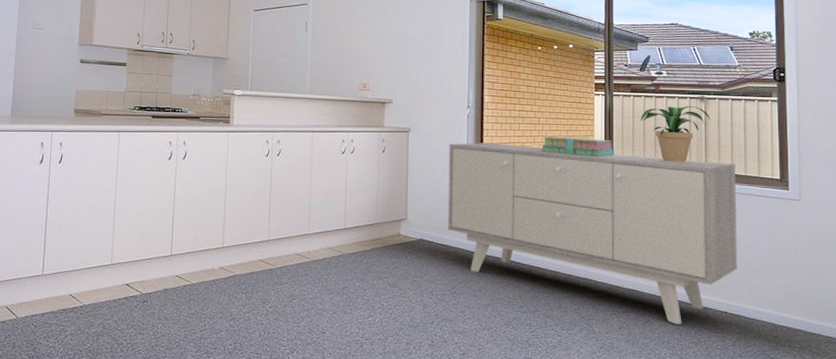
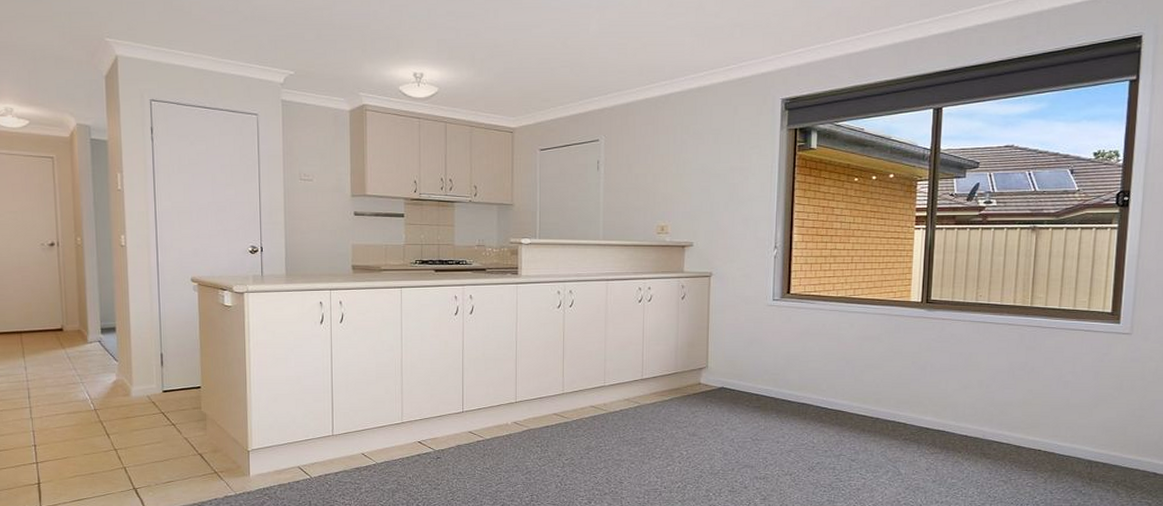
sideboard: present [448,142,738,325] -> none [751,284,1065,464]
stack of books: present [541,136,615,157] -> none [853,275,933,295]
potted plant: present [640,105,710,163] -> none [963,236,1041,299]

